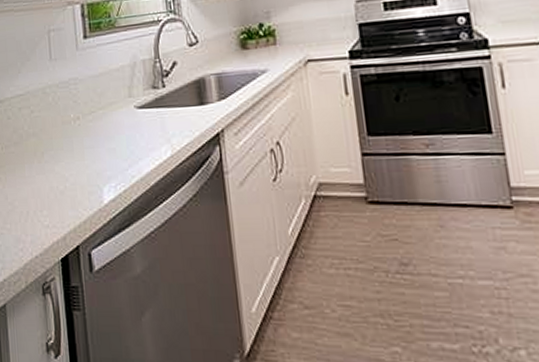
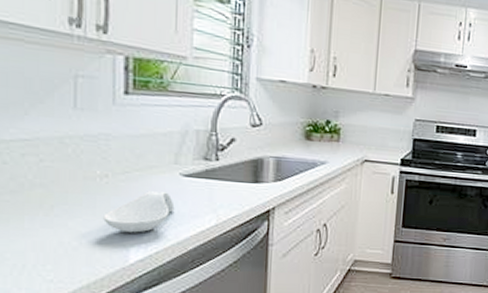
spoon rest: none [80,127,135,173] -> present [103,191,175,233]

